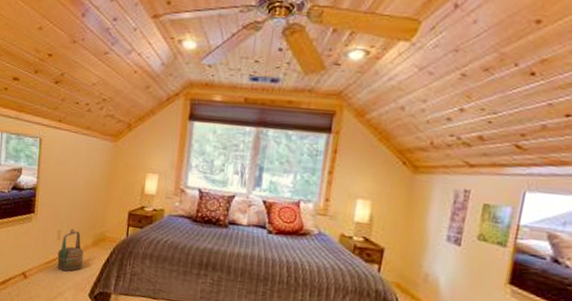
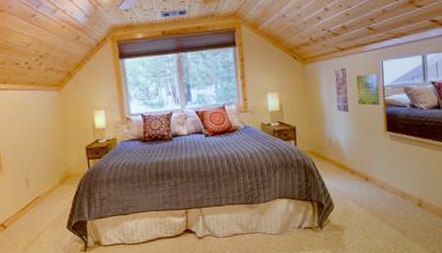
decorative basket: present [57,229,84,272] -> none [30,174,56,213]

